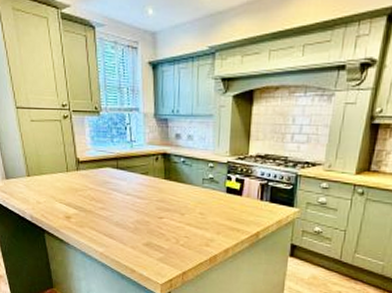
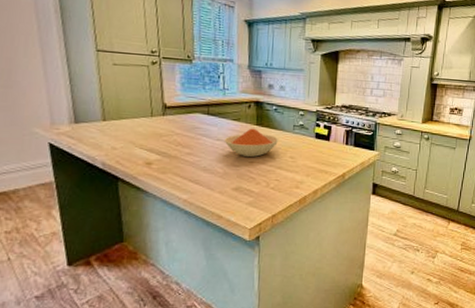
bowl: none [133,182,188,212] -> present [224,128,279,157]

